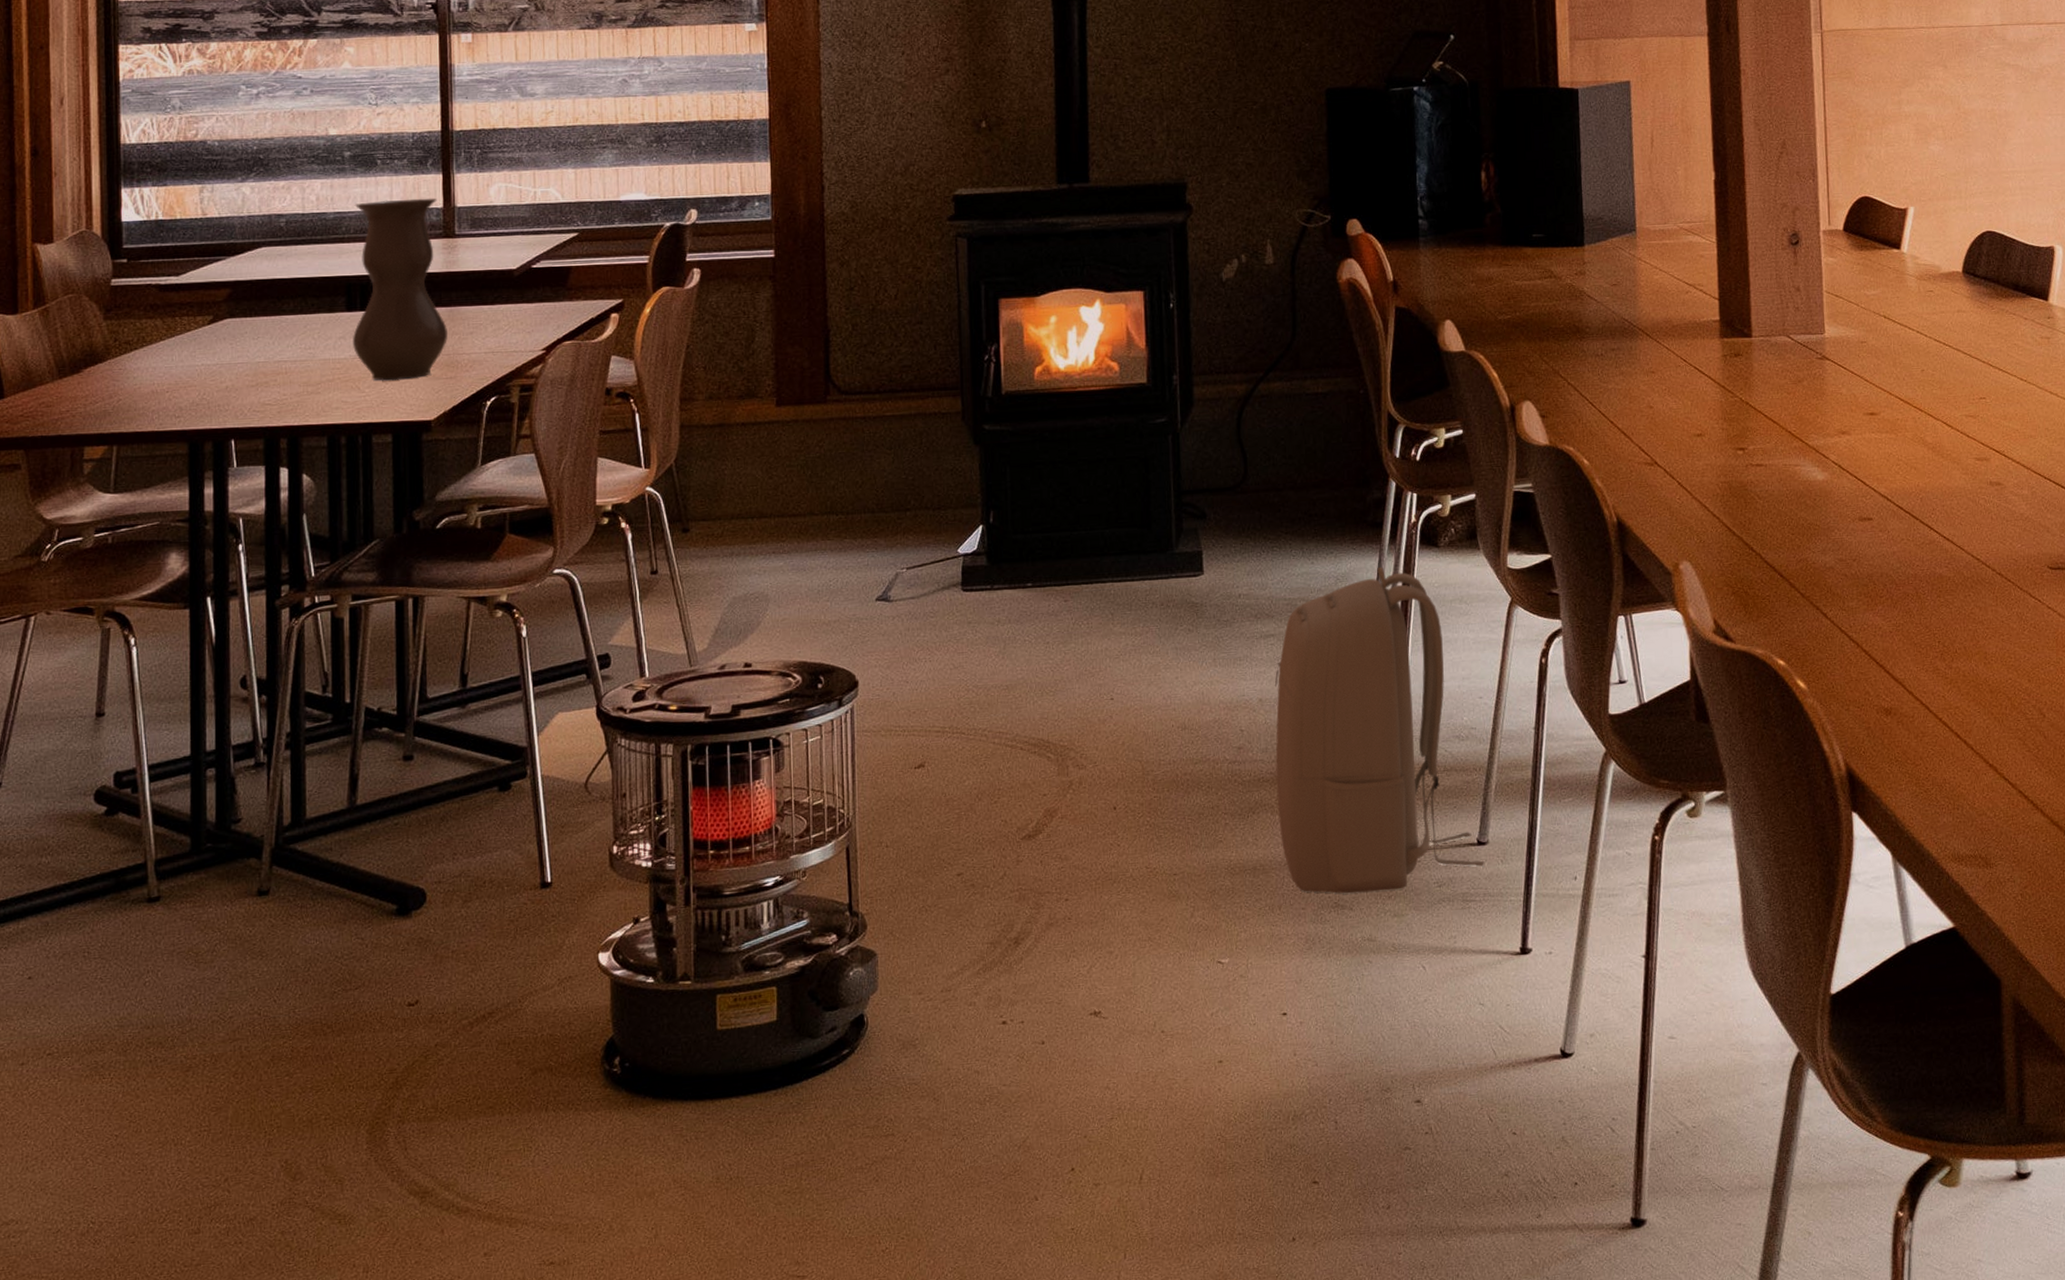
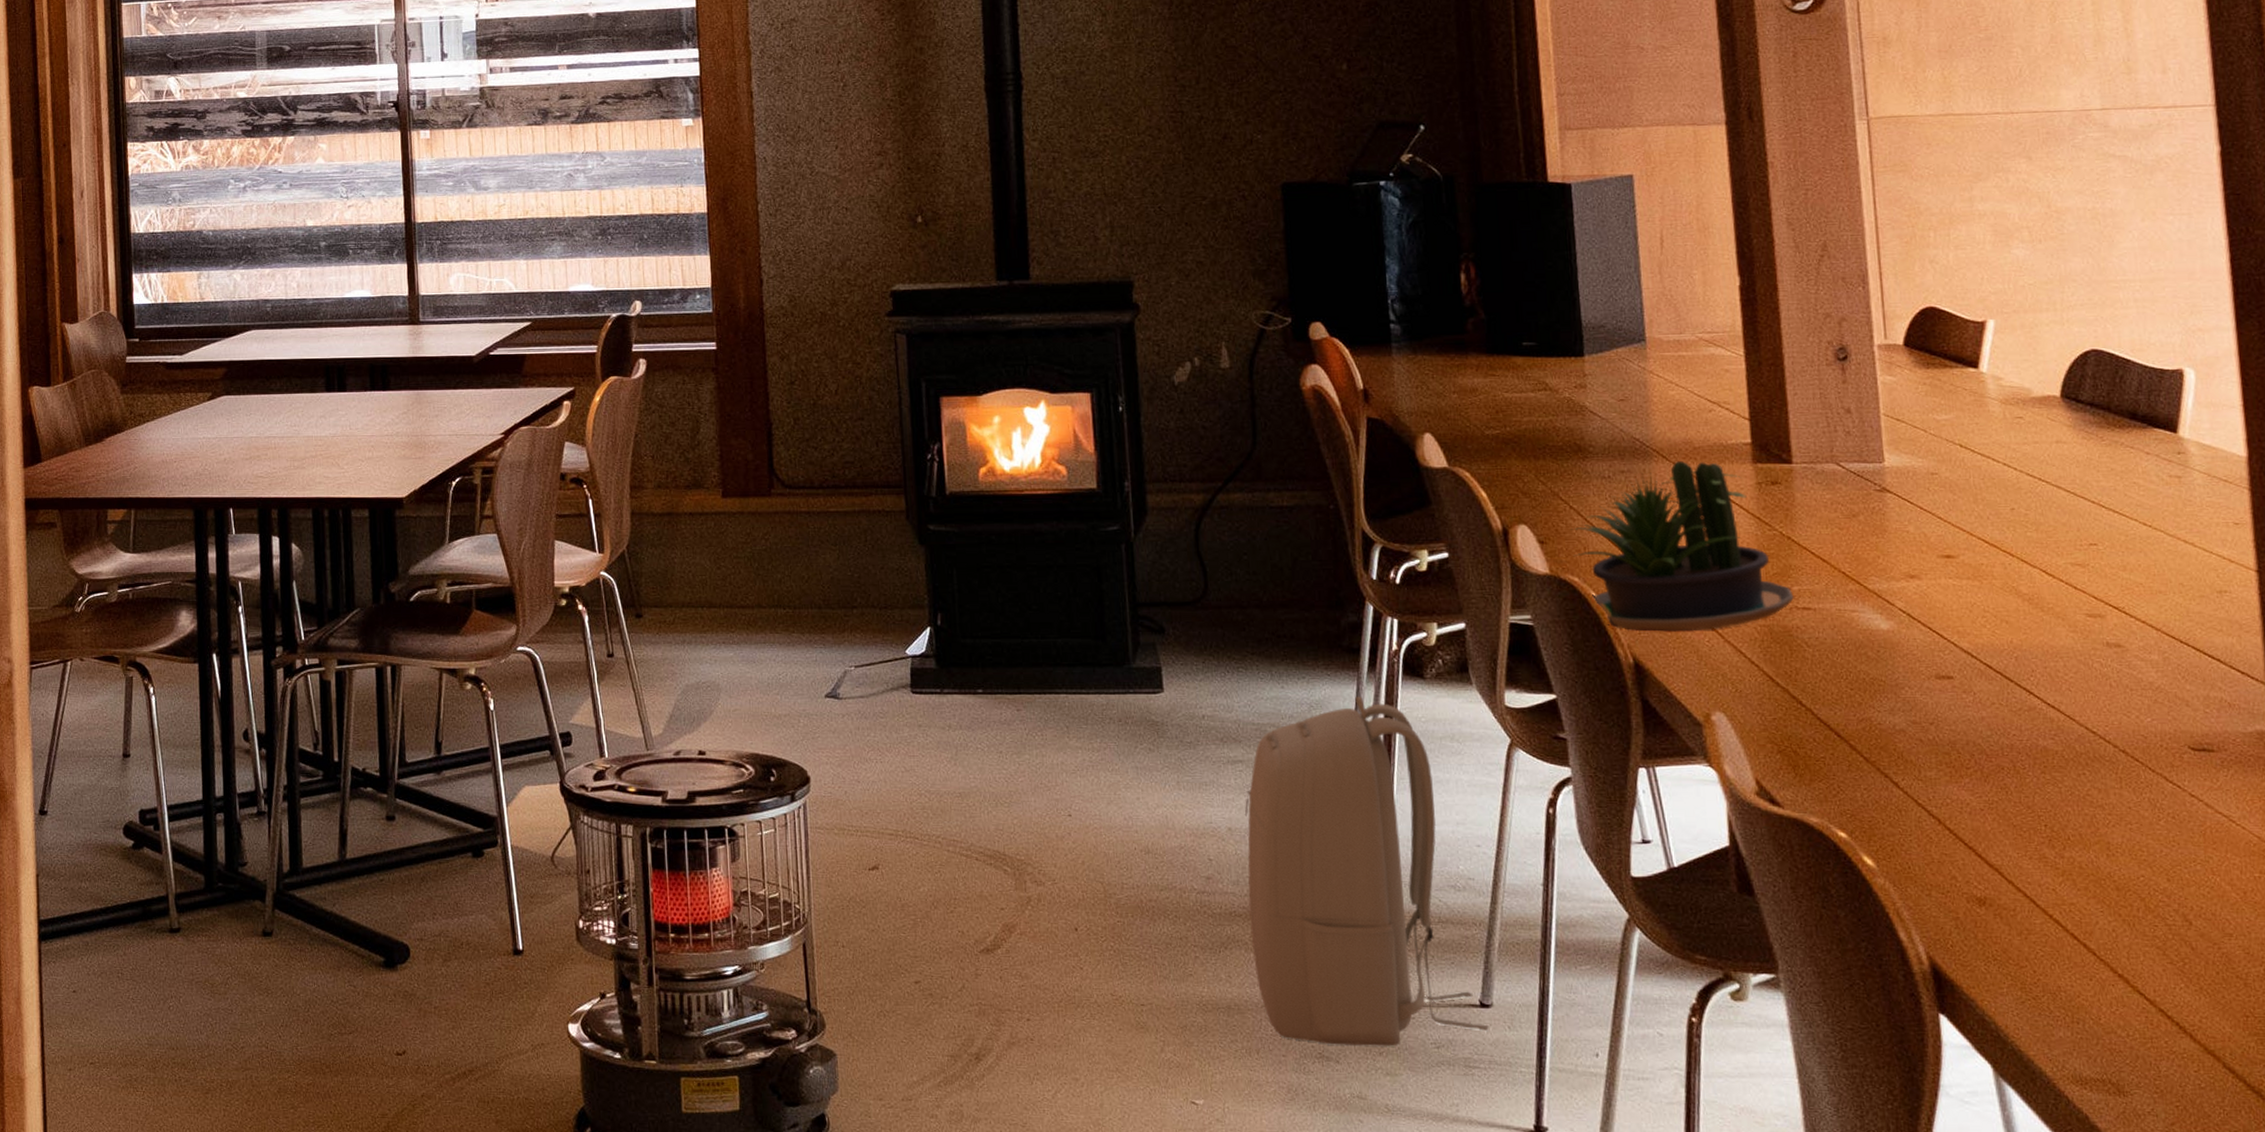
vase: present [352,198,447,381] -> none [330,286,416,459]
potted plant: none [1568,338,1750,493] -> present [1571,461,1794,632]

